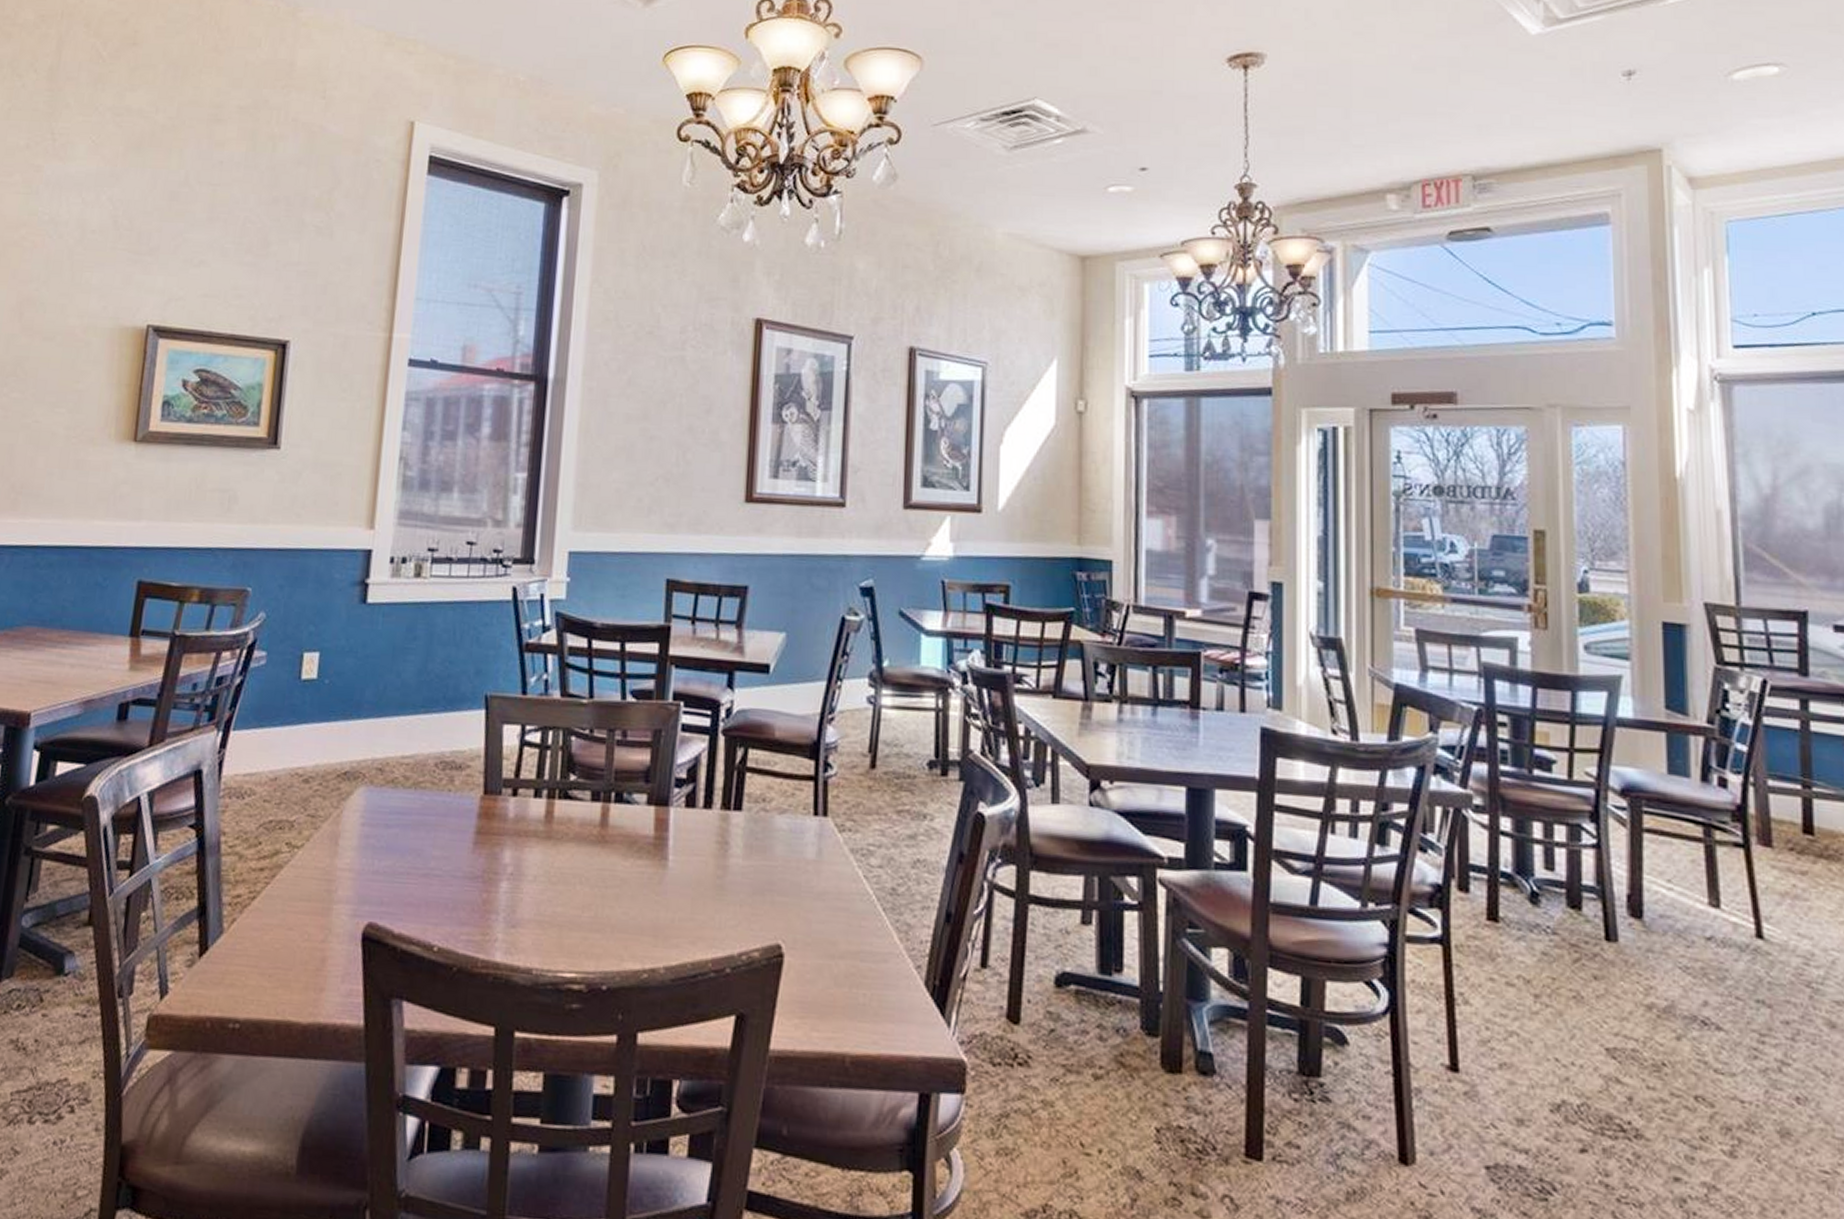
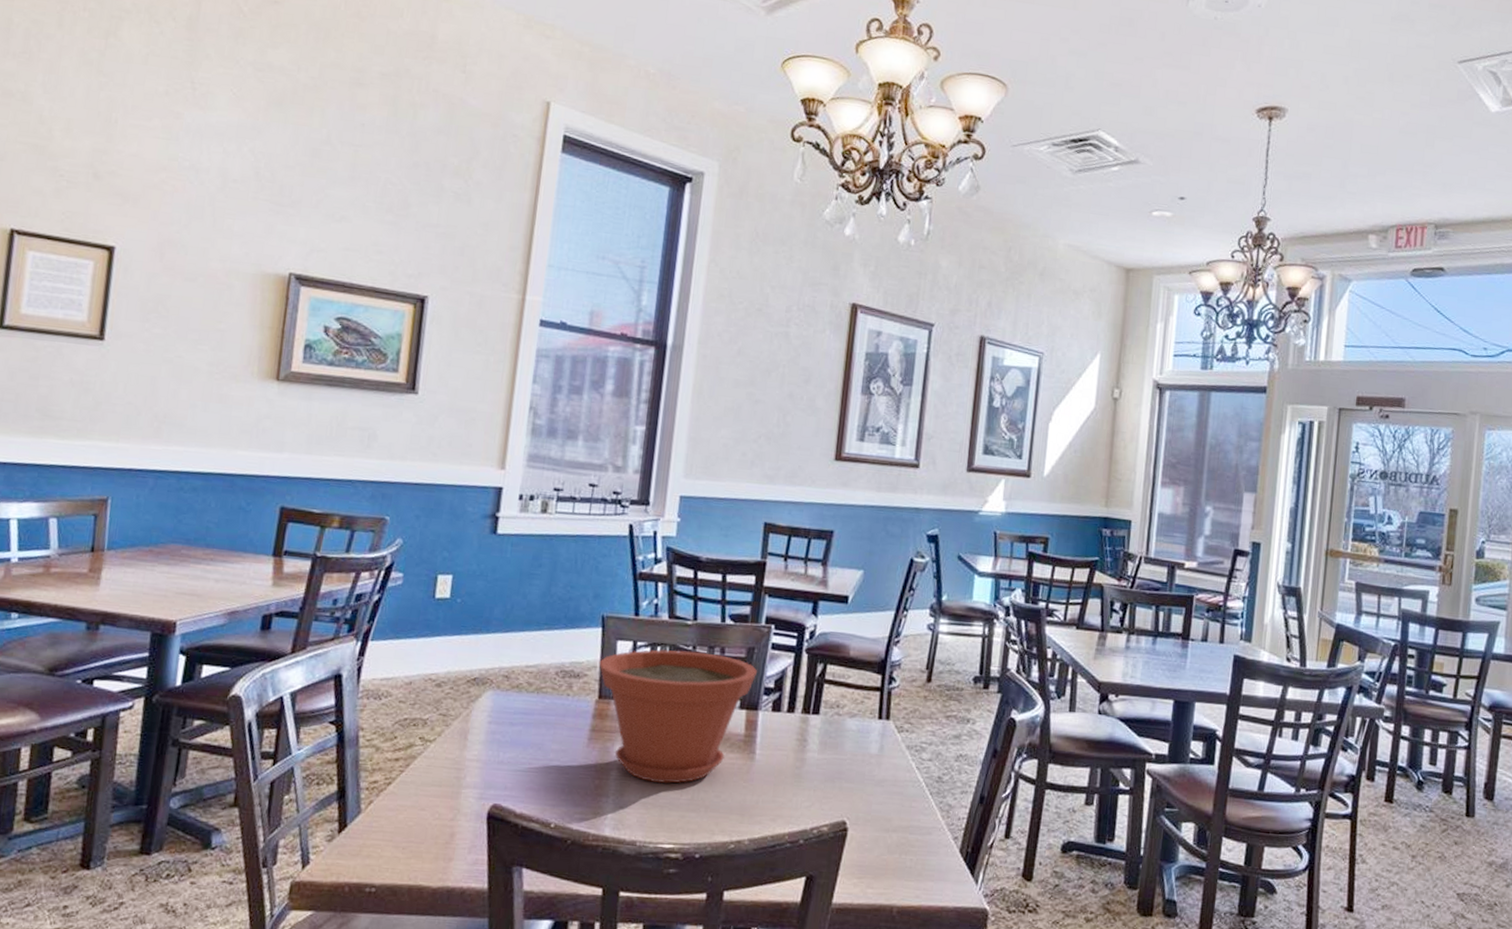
plant pot: none [483,734,667,898] -> present [599,649,758,784]

